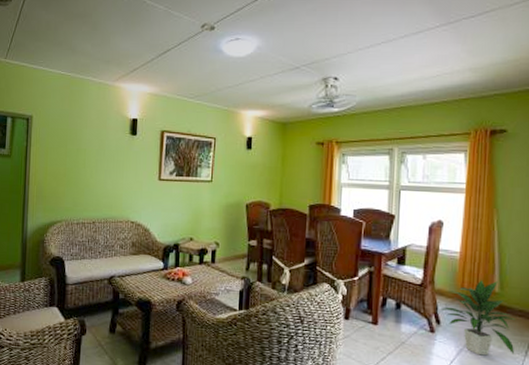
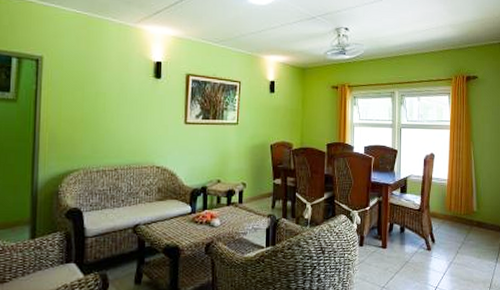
indoor plant: present [441,279,517,356] -> none [435,201,490,266]

